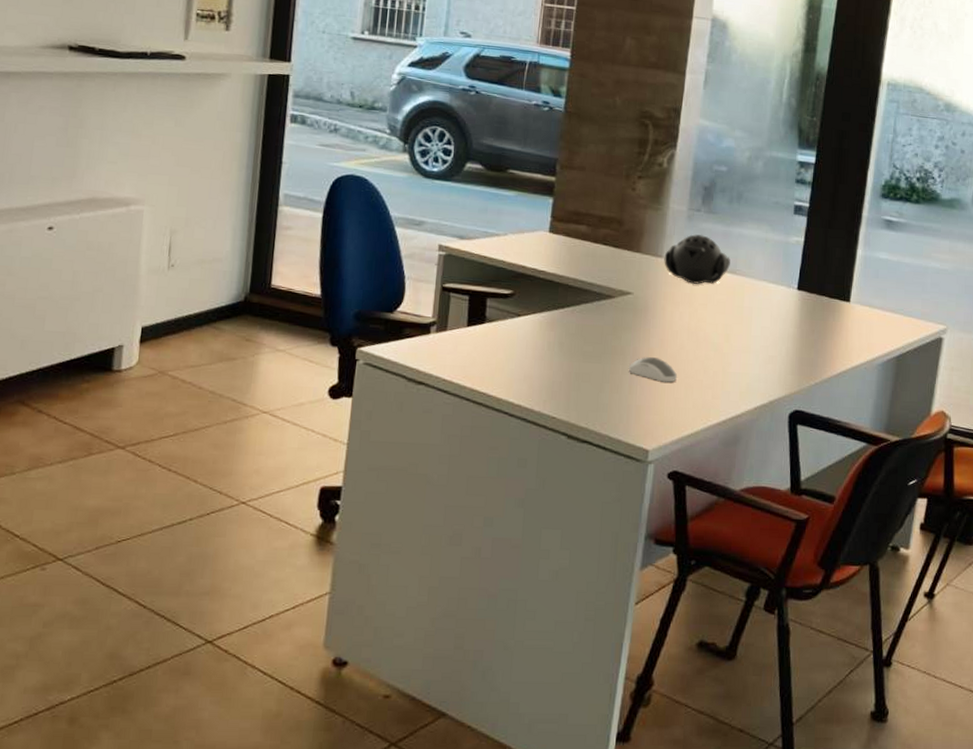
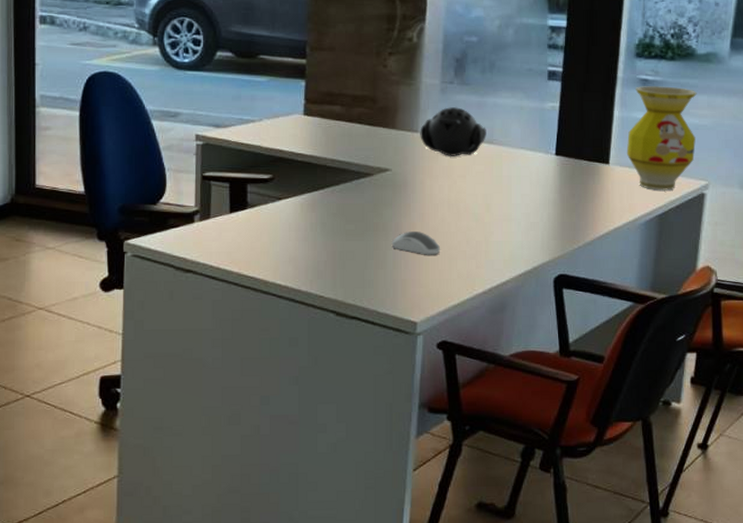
vase: none [867,226,940,333] -> present [626,85,697,190]

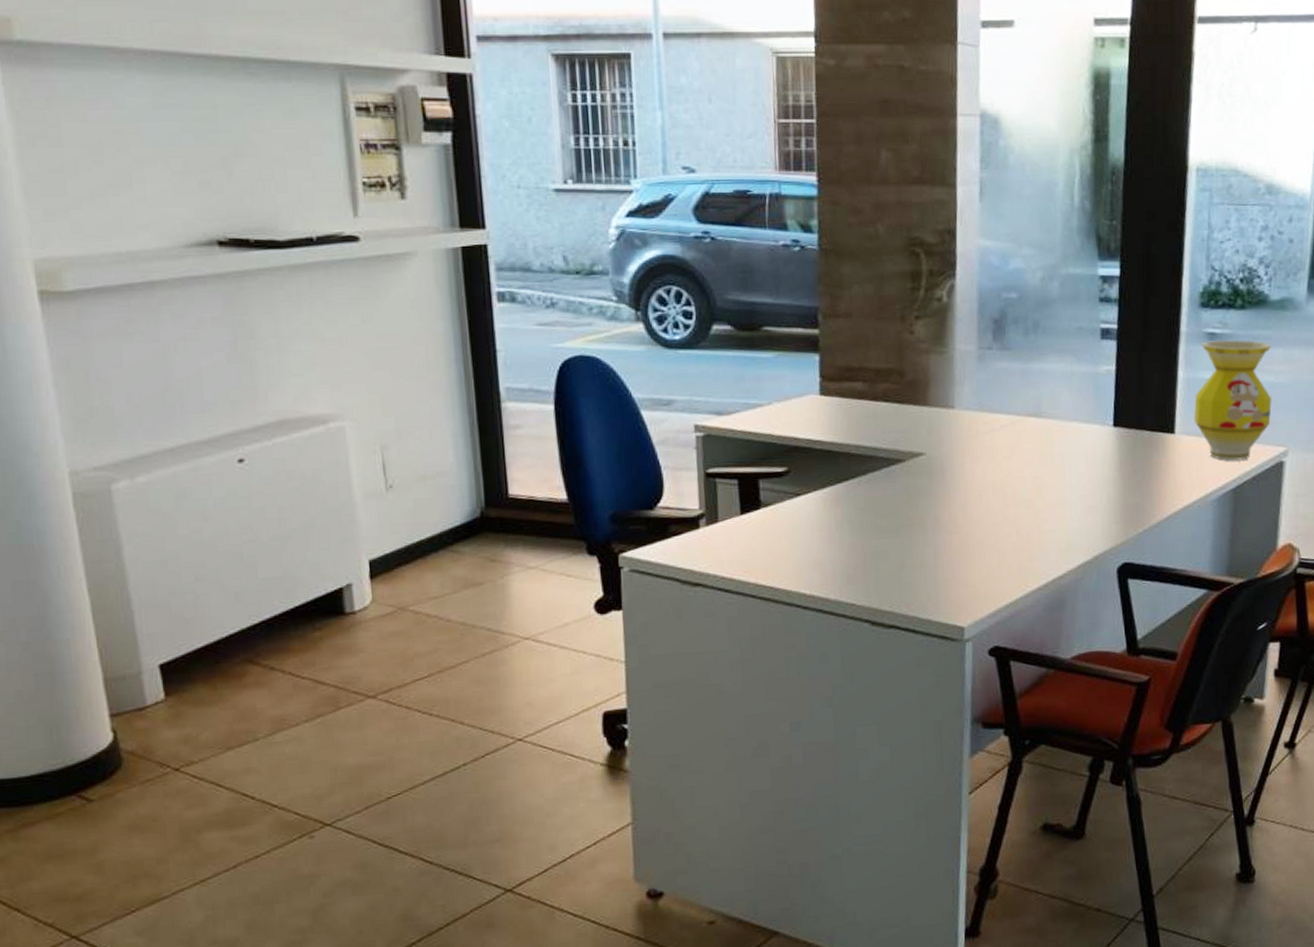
computer mouse: present [391,232,441,255] -> none [930,523,988,550]
speaker: present [420,107,486,156] -> none [956,376,1033,435]

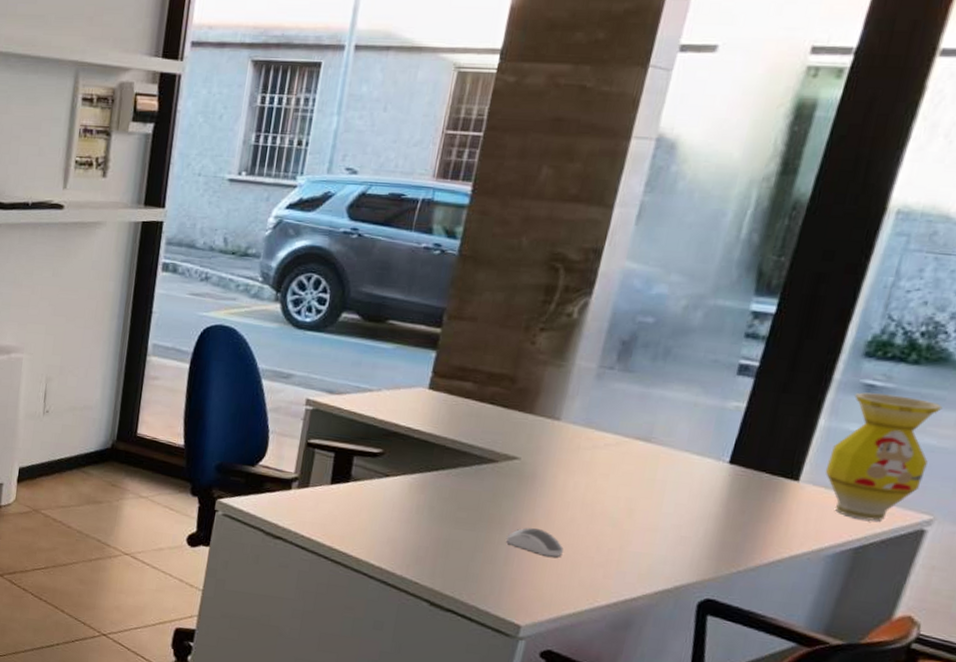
computer mouse: none [930,523,988,550] -> present [506,528,564,557]

